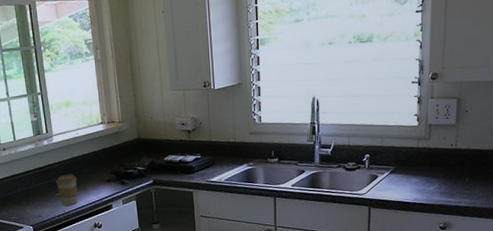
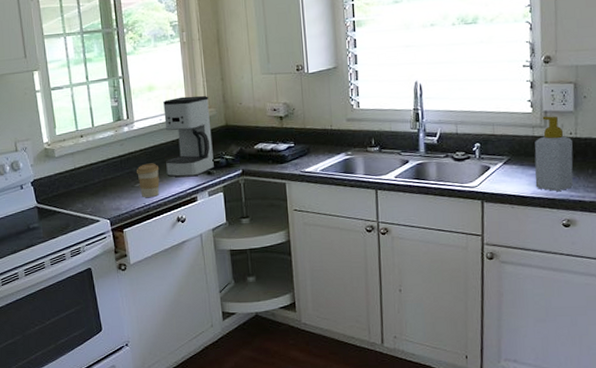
coffee maker: none [80,110,127,187] -> present [163,95,214,178]
soap bottle: none [417,129,453,198] -> present [534,116,574,191]

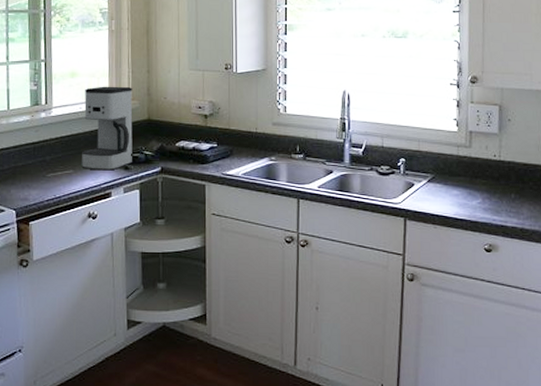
coffee cup: present [137,163,160,197] -> none [50,153,75,189]
soap bottle: present [534,116,574,191] -> none [458,136,497,214]

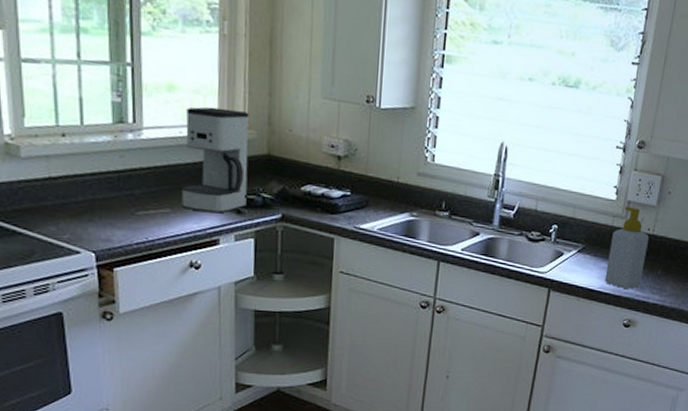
soap bottle: none [458,136,497,214] -> present [604,206,649,289]

